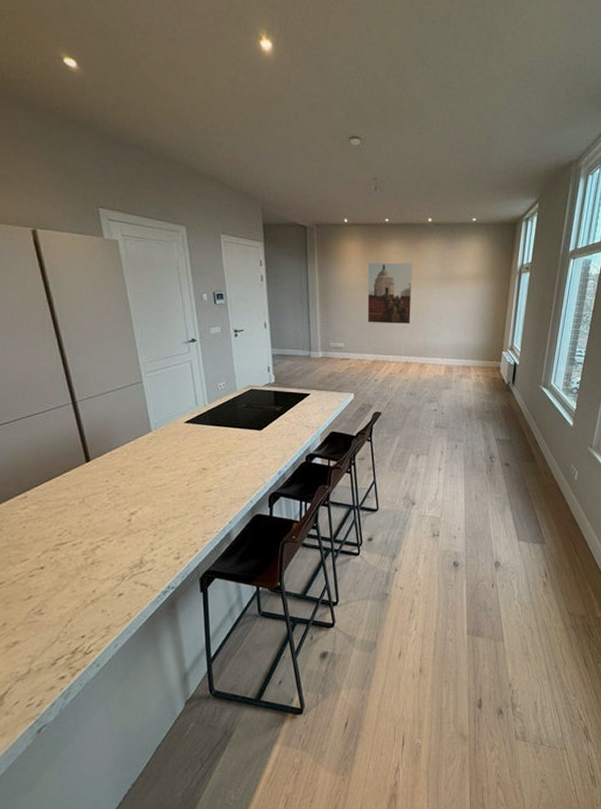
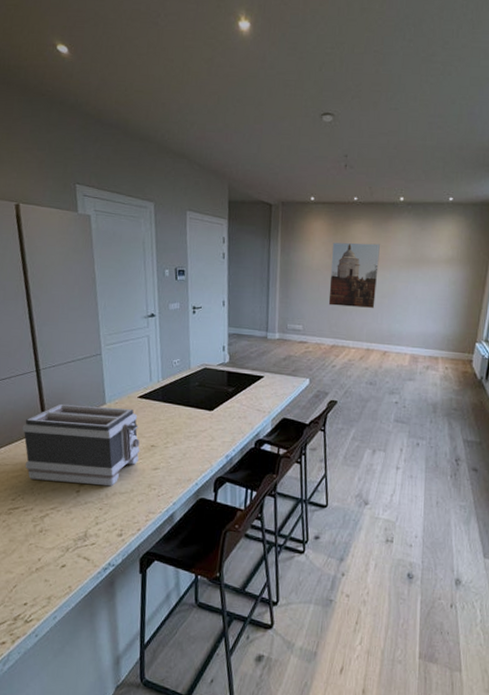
toaster: none [62,434,191,513] -> present [22,403,140,487]

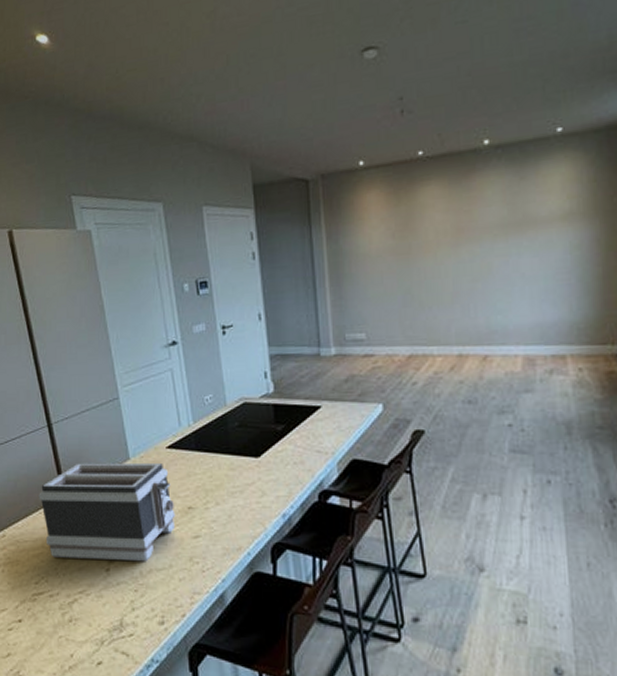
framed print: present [328,242,380,309] -> none [394,208,464,302]

